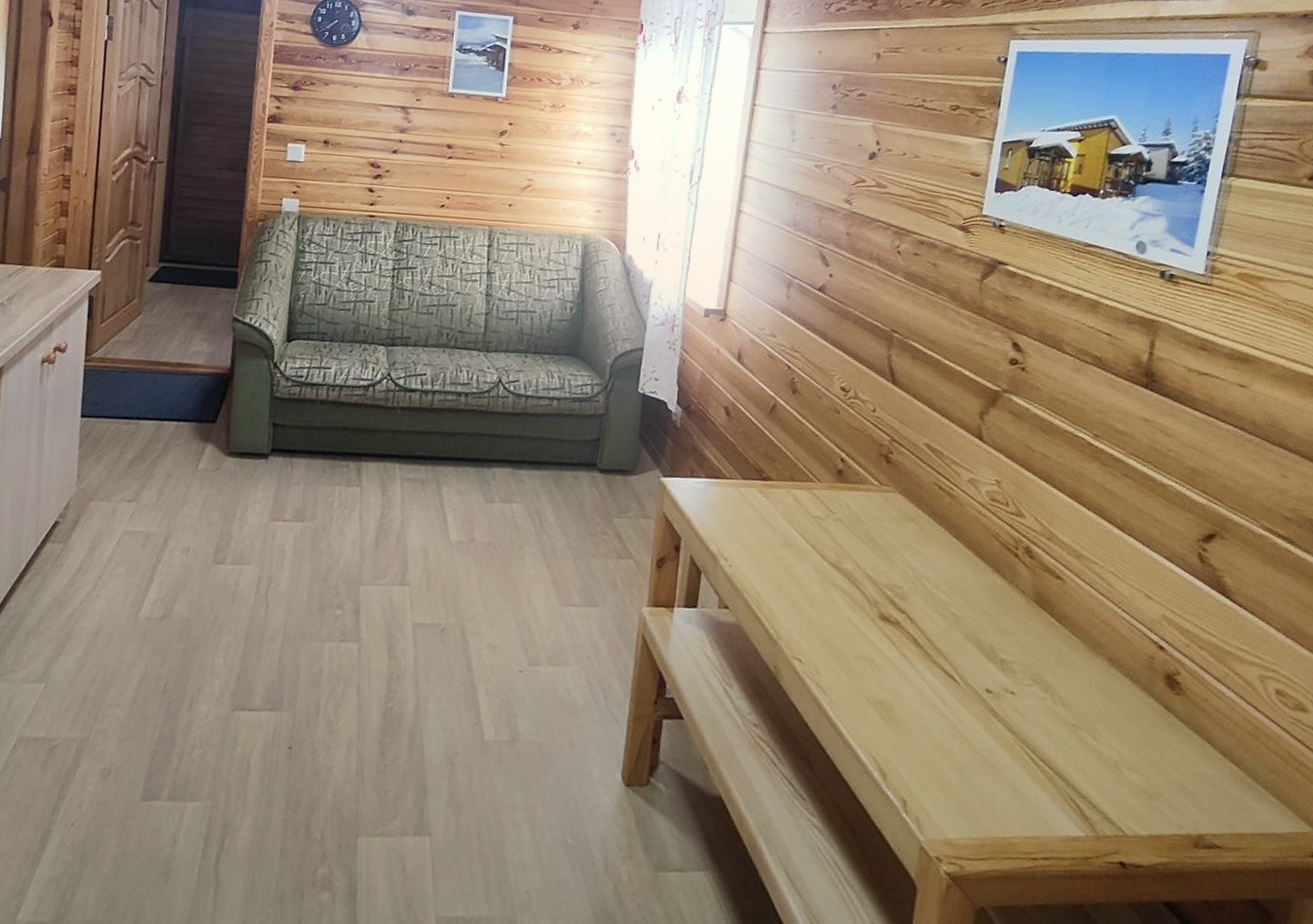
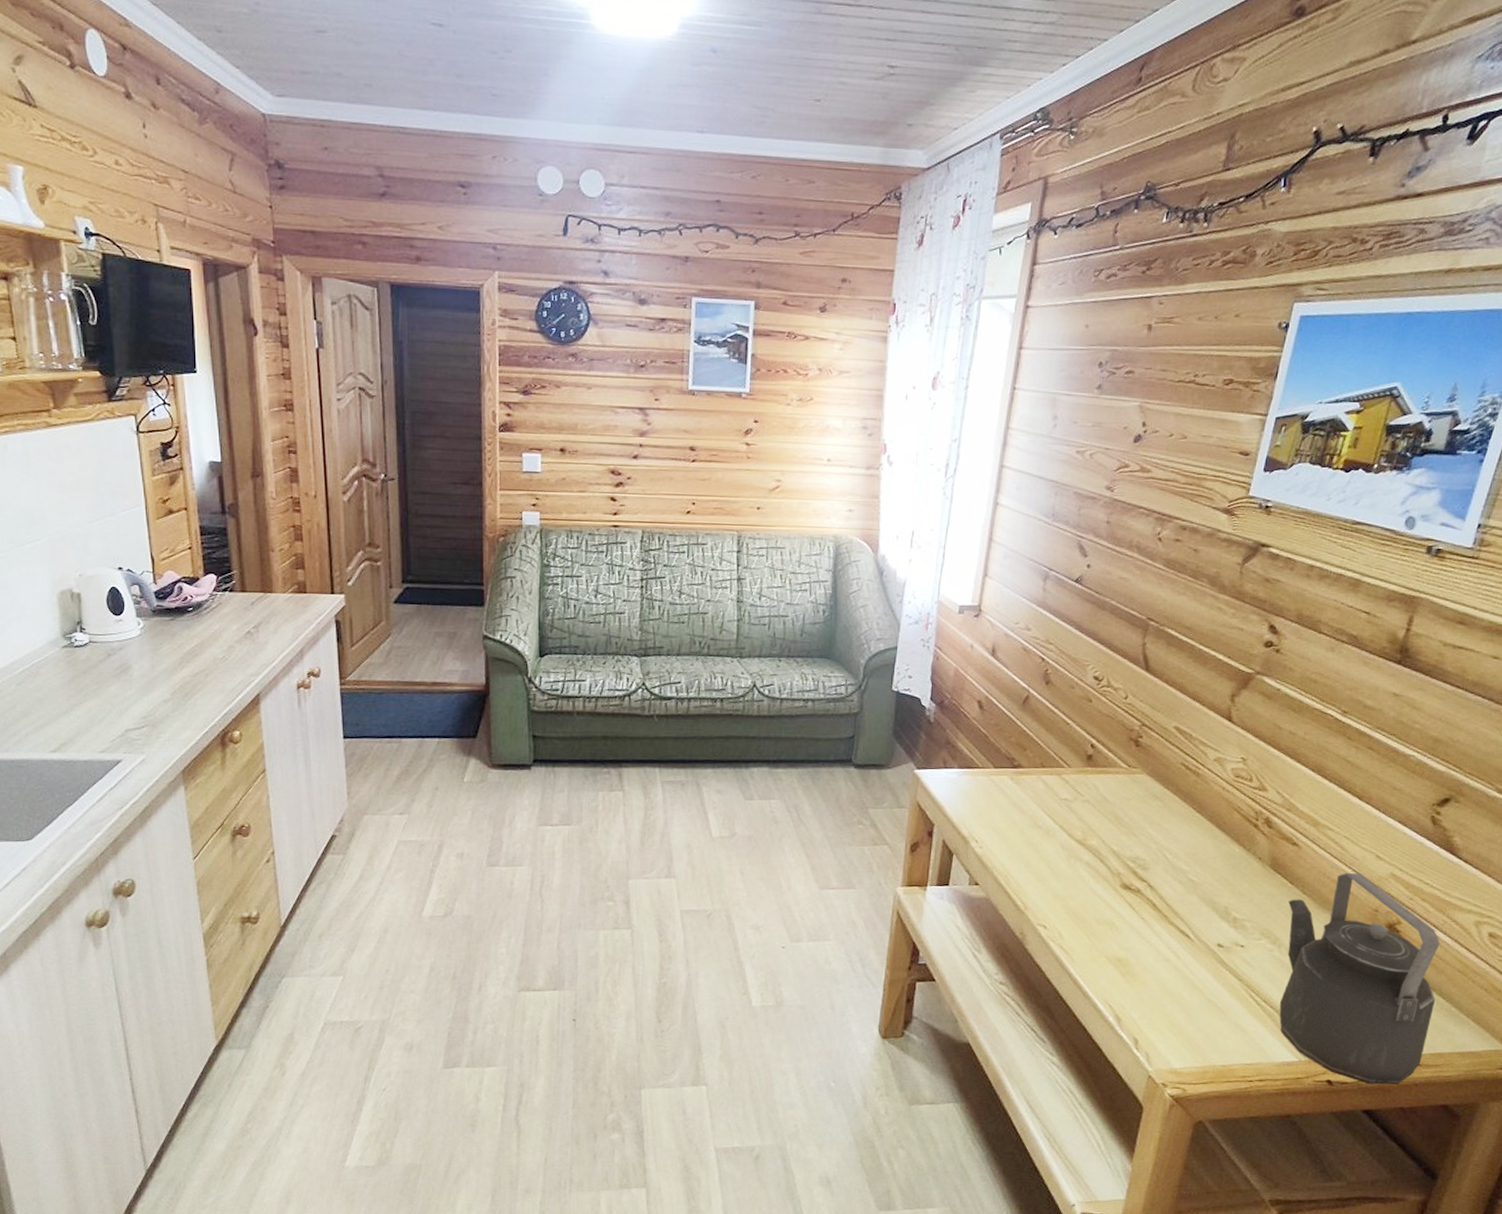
kettle: none [1058,612,1228,871] -> present [1279,872,1441,1085]

